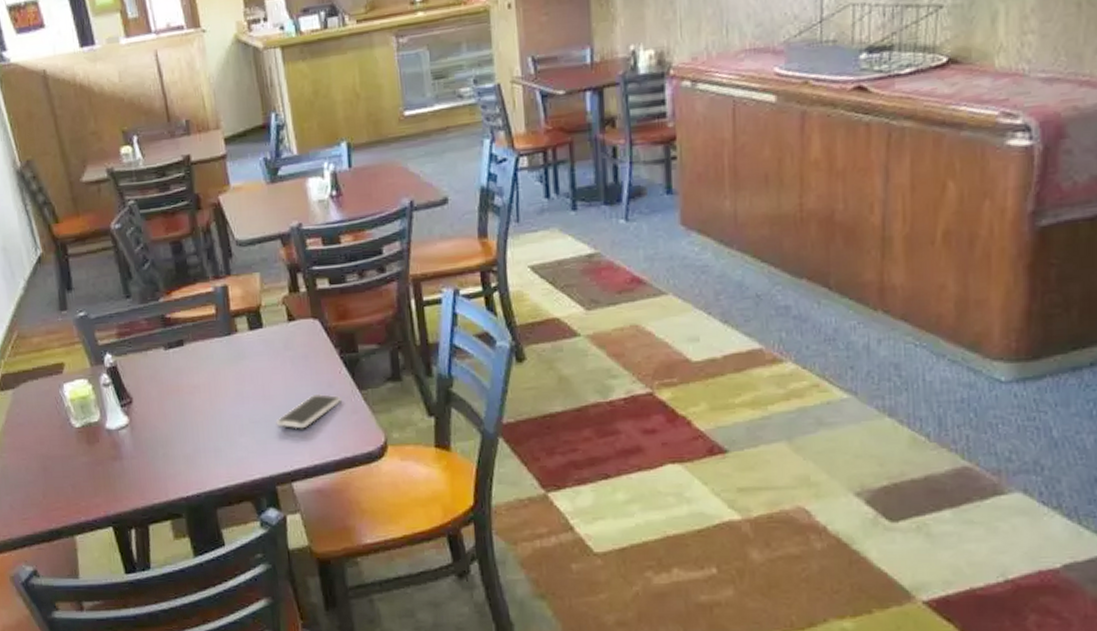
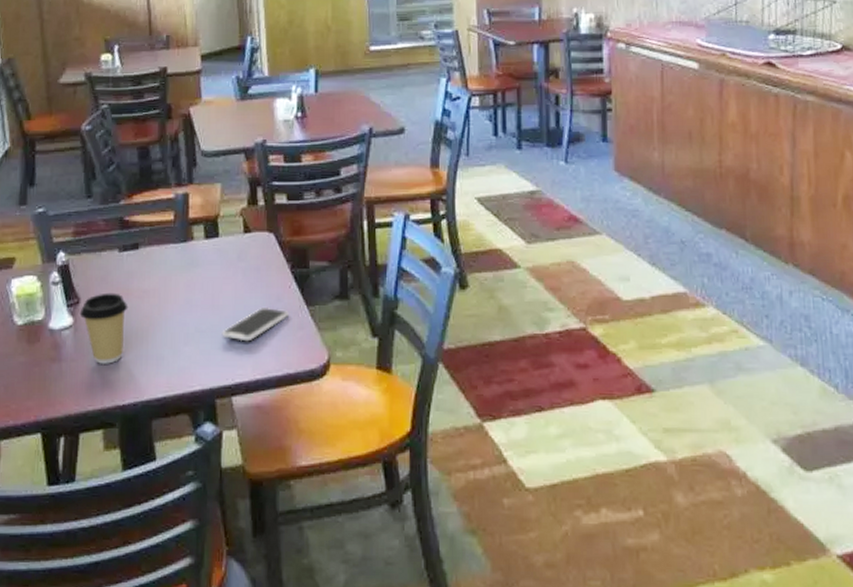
coffee cup: none [134,390,181,459] -> present [79,293,128,364]

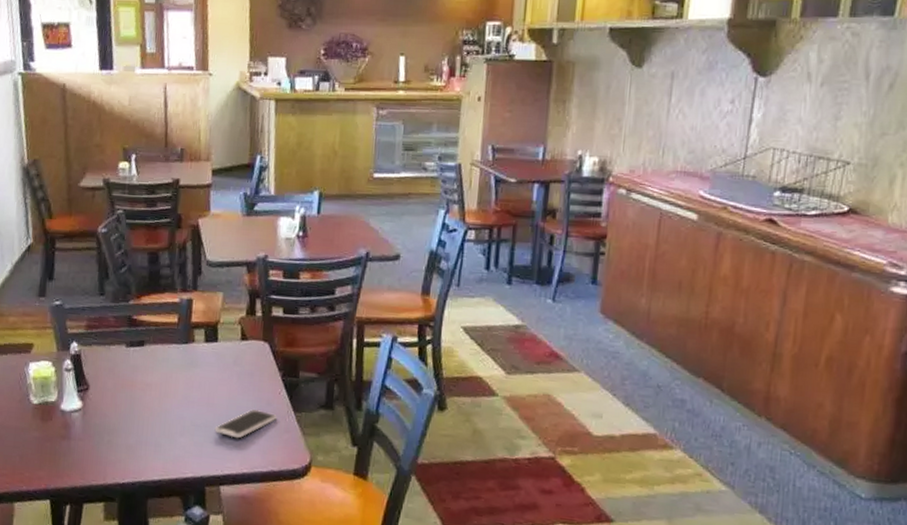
coffee cup: present [79,293,128,364] -> none [88,382,132,446]

